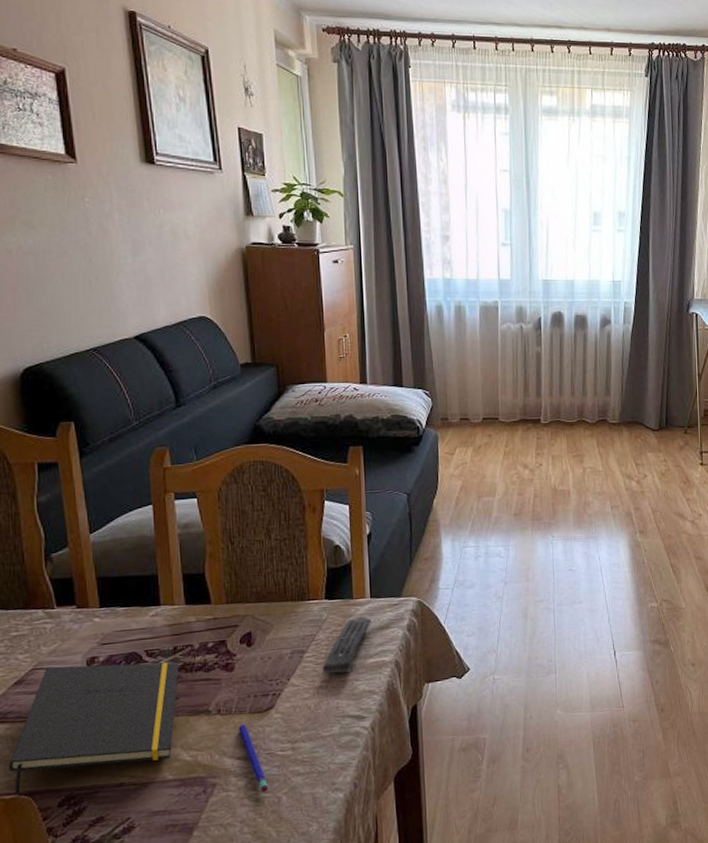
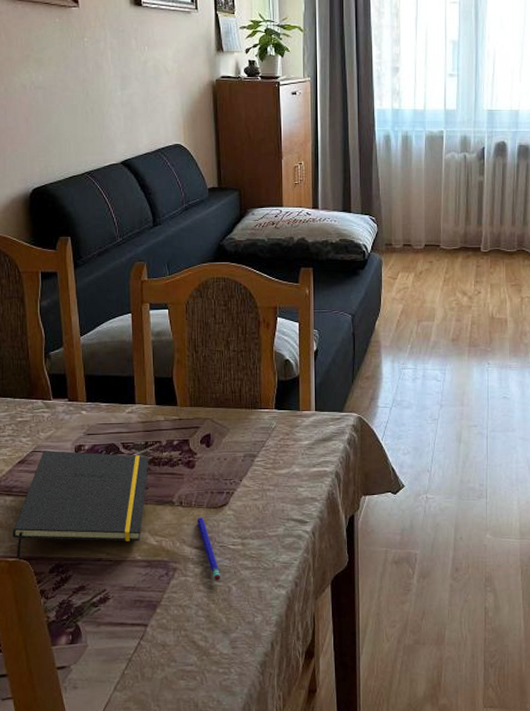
remote control: present [322,616,371,674] -> none [271,427,315,479]

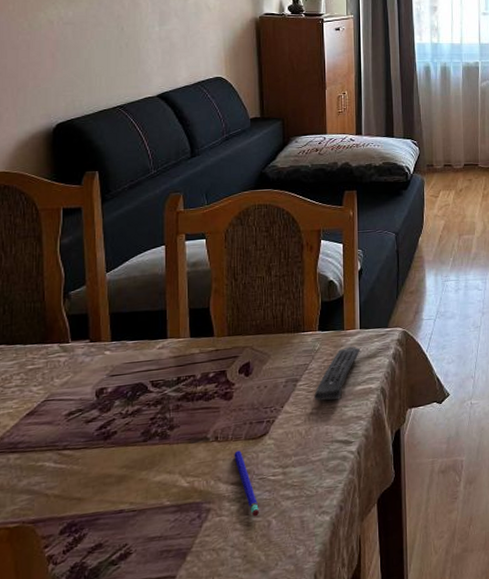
notepad: present [12,451,149,562] -> none [15,392,181,527]
remote control: none [271,427,315,479] -> present [314,346,360,401]

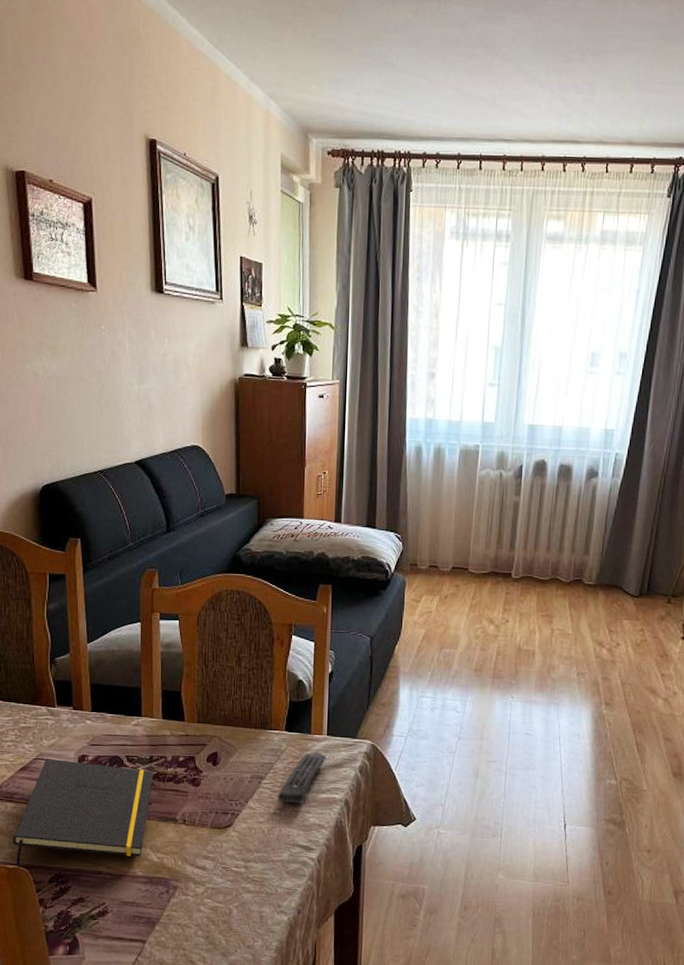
notepad: none [15,392,181,527] -> present [13,759,153,869]
pen: present [234,450,259,517] -> none [200,837,221,903]

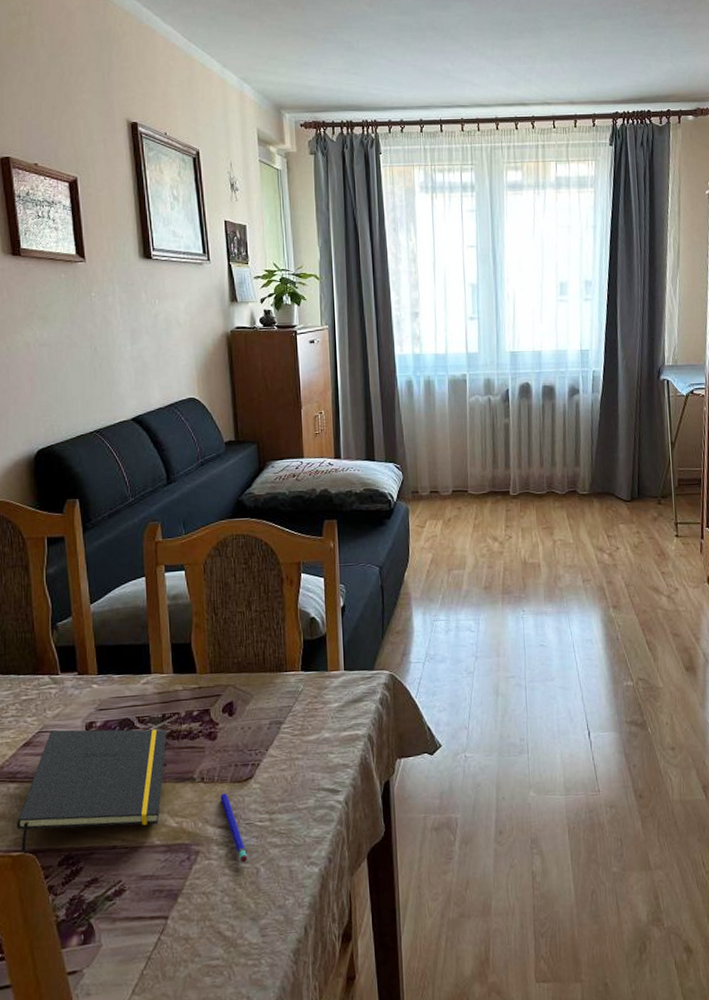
pen: none [200,837,221,903] -> present [220,793,247,863]
remote control: present [278,752,326,804] -> none [299,688,345,746]

